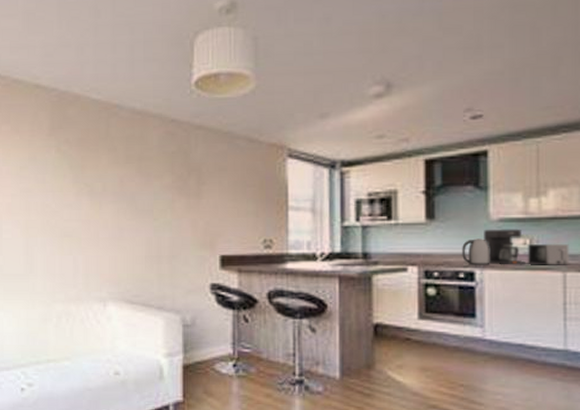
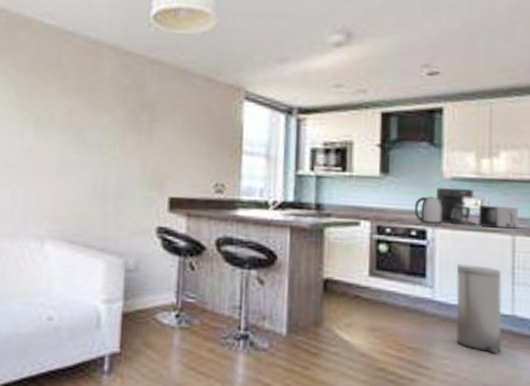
pedal bin: none [506,303,554,387] -> present [456,264,502,353]

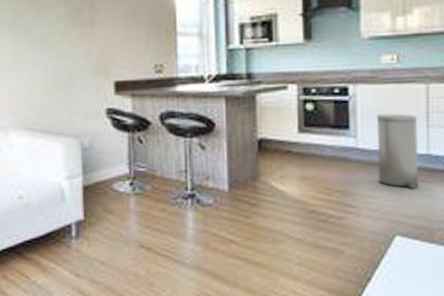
kettle: present [415,196,443,225] -> none [337,56,362,82]
coffee maker: present [437,187,476,226] -> none [356,45,393,80]
toaster: present [478,204,519,230] -> none [394,58,431,79]

